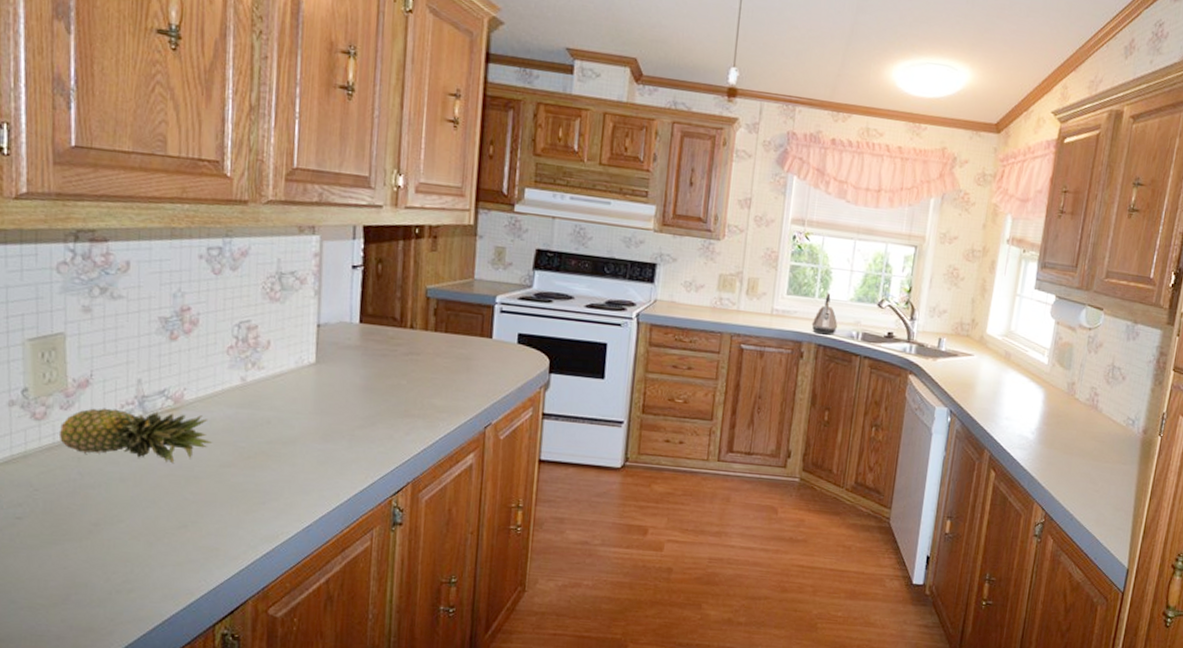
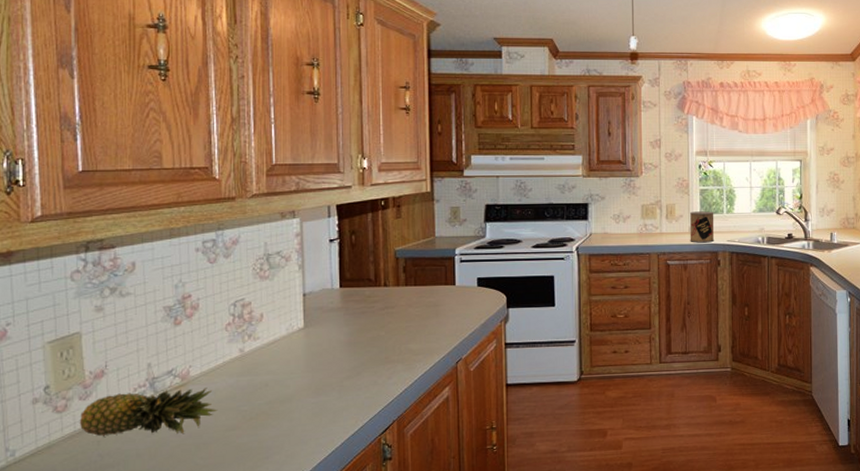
tin can: none [771,290,804,330] -> present [689,211,715,243]
kettle: present [811,293,838,335] -> none [724,208,746,243]

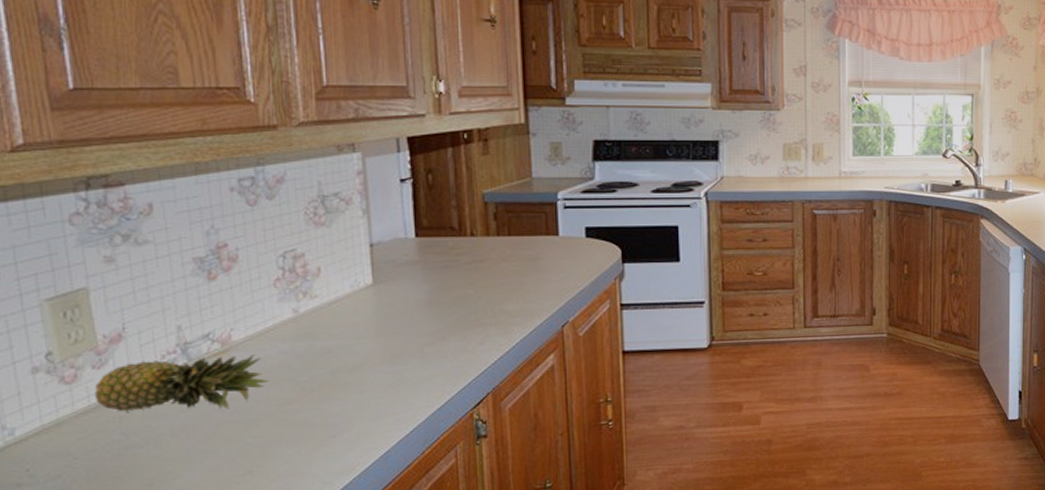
tin can: present [689,211,715,243] -> none [840,152,870,190]

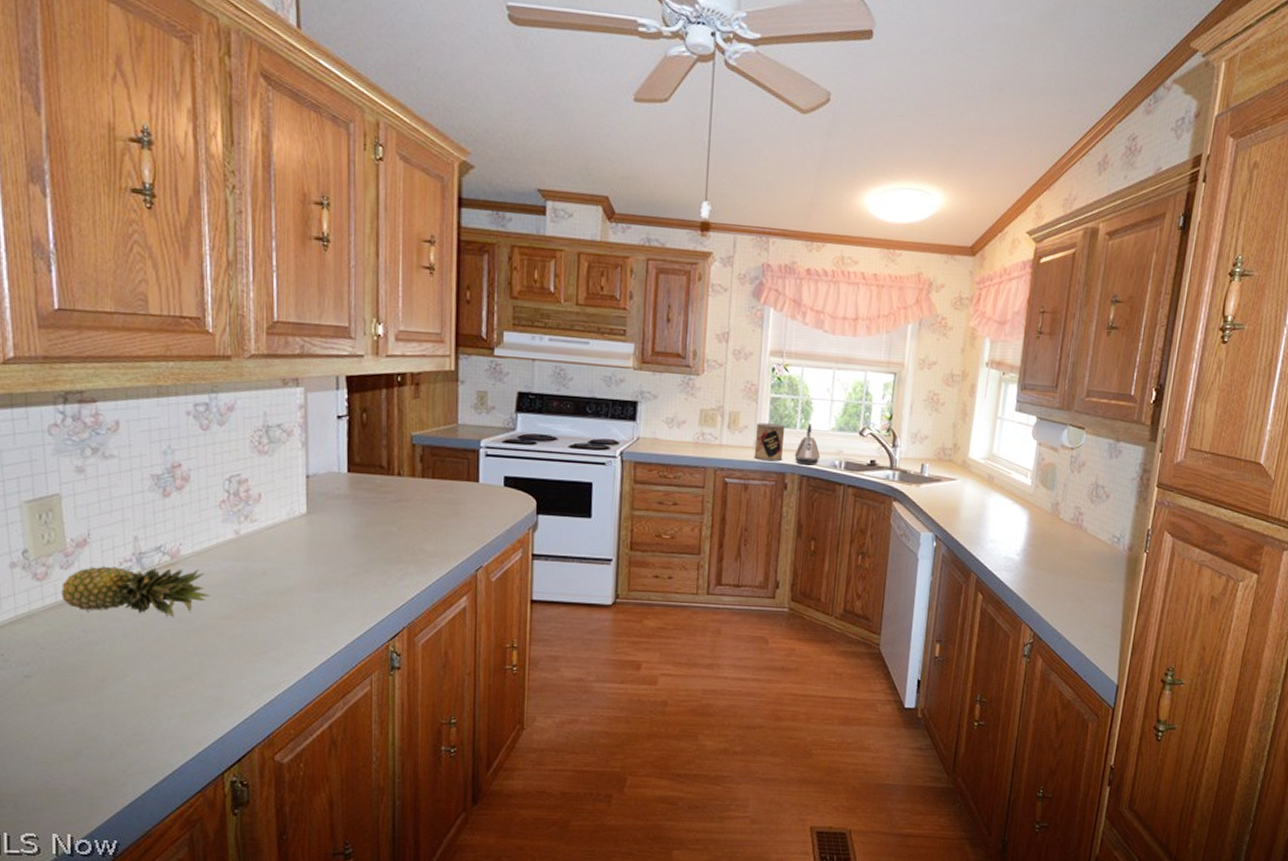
tin can: none [840,152,870,190] -> present [754,423,785,462]
kettle: none [880,150,907,191] -> present [794,424,821,466]

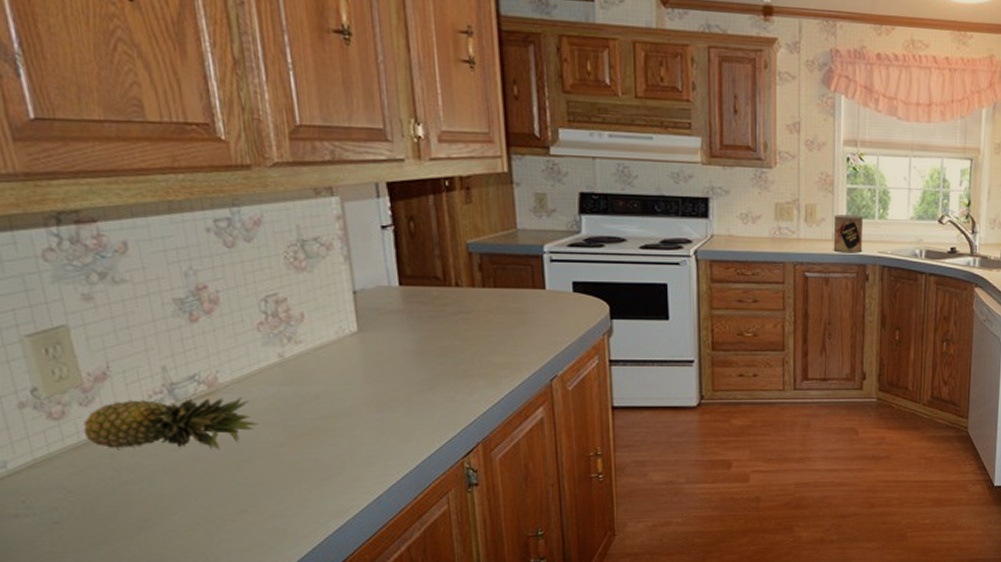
kettle: present [794,424,821,466] -> none [874,213,901,256]

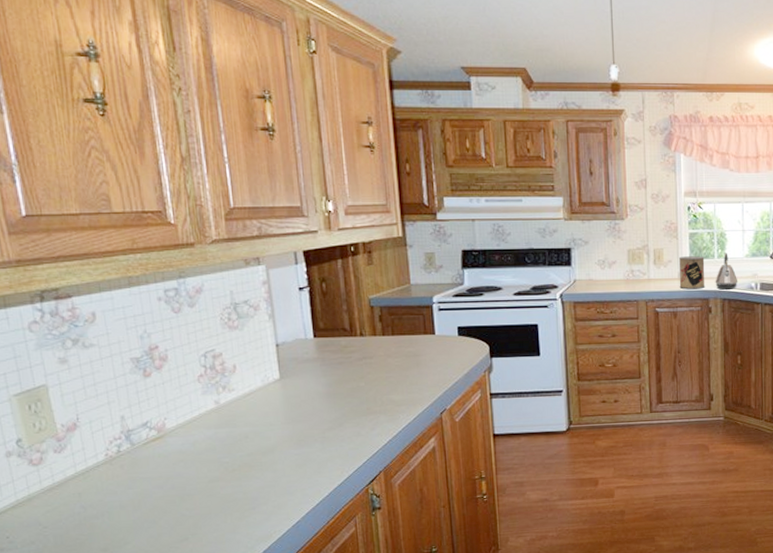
fruit: present [83,397,258,450] -> none [57,440,198,489]
kettle: none [874,213,901,256] -> present [715,253,738,290]

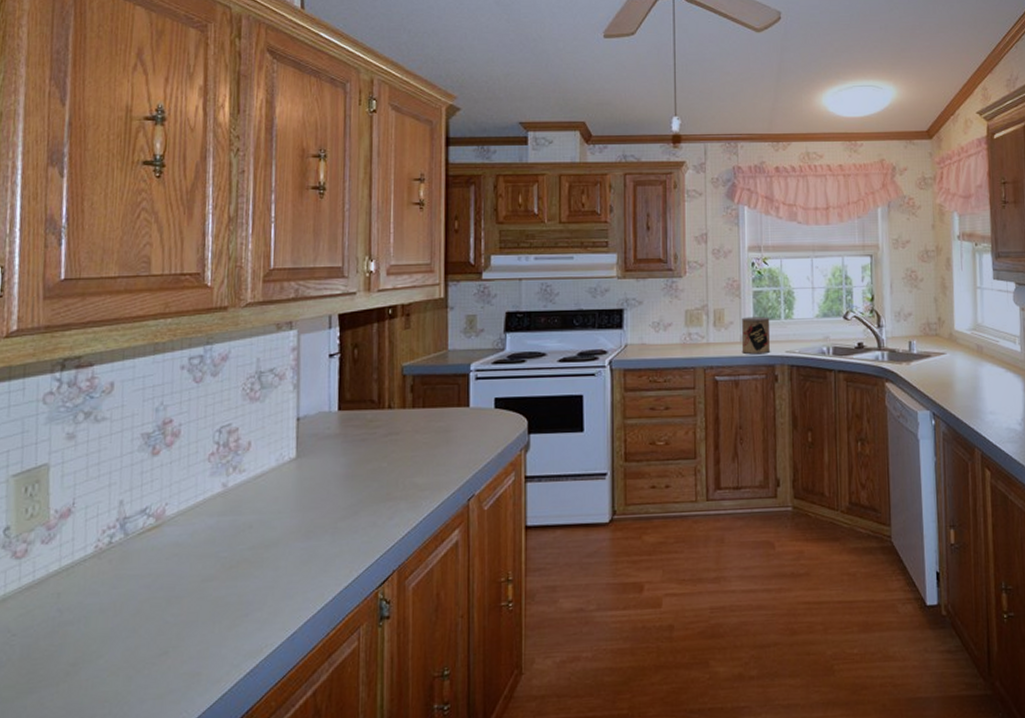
kettle: present [715,253,738,290] -> none [781,313,808,355]

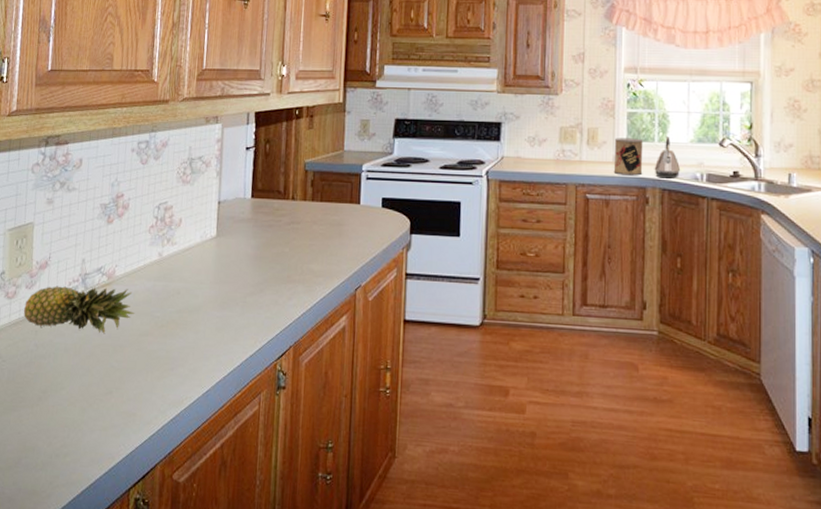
fruit: none [39,529,193,588] -> present [23,286,134,334]
kettle: none [781,313,808,355] -> present [654,137,681,179]

